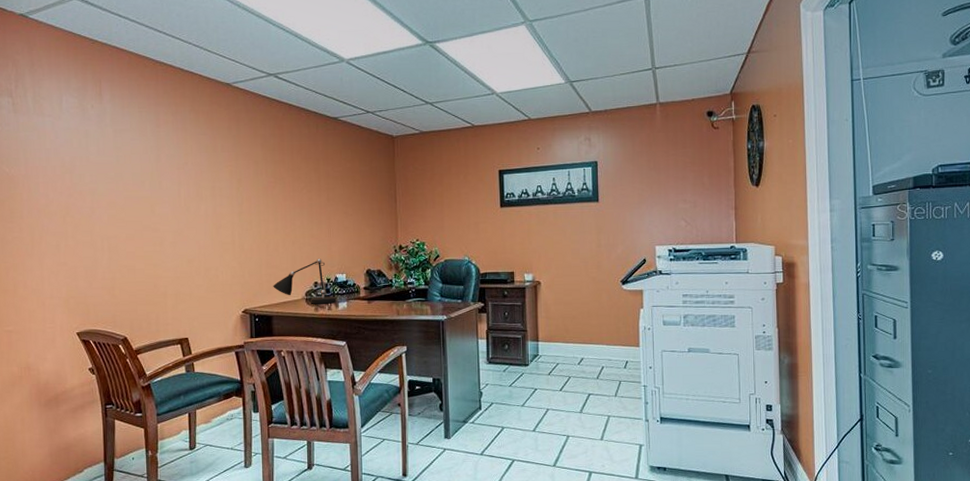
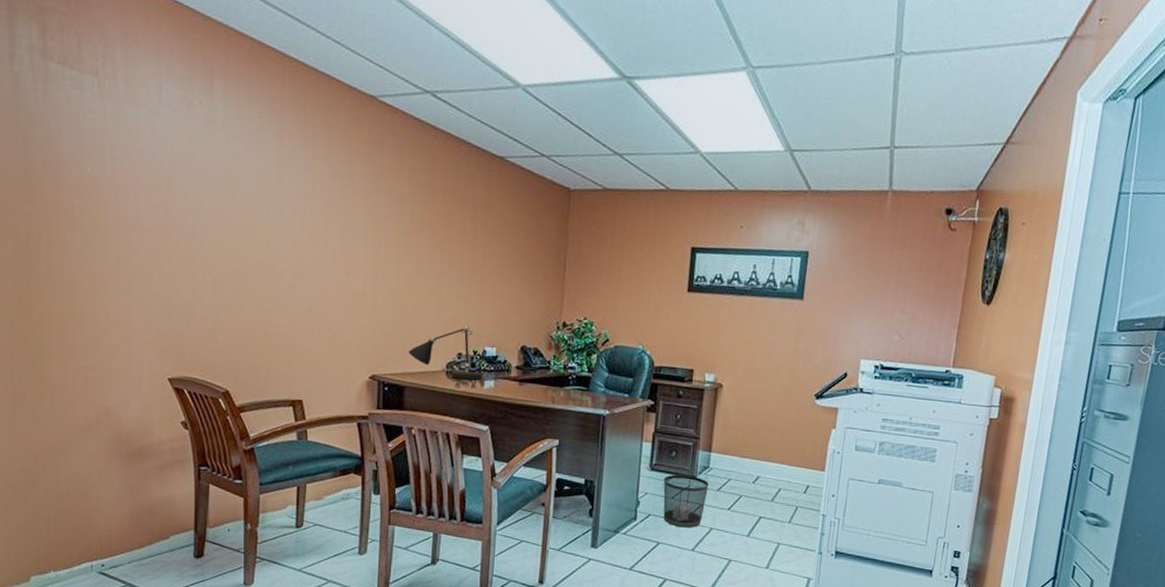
waste bin: none [500,364,540,411] -> present [663,474,709,528]

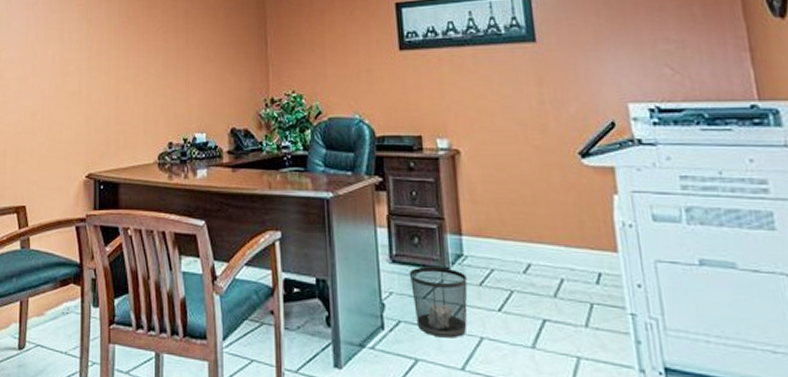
desk lamp: present [408,325,484,381] -> none [121,113,196,171]

